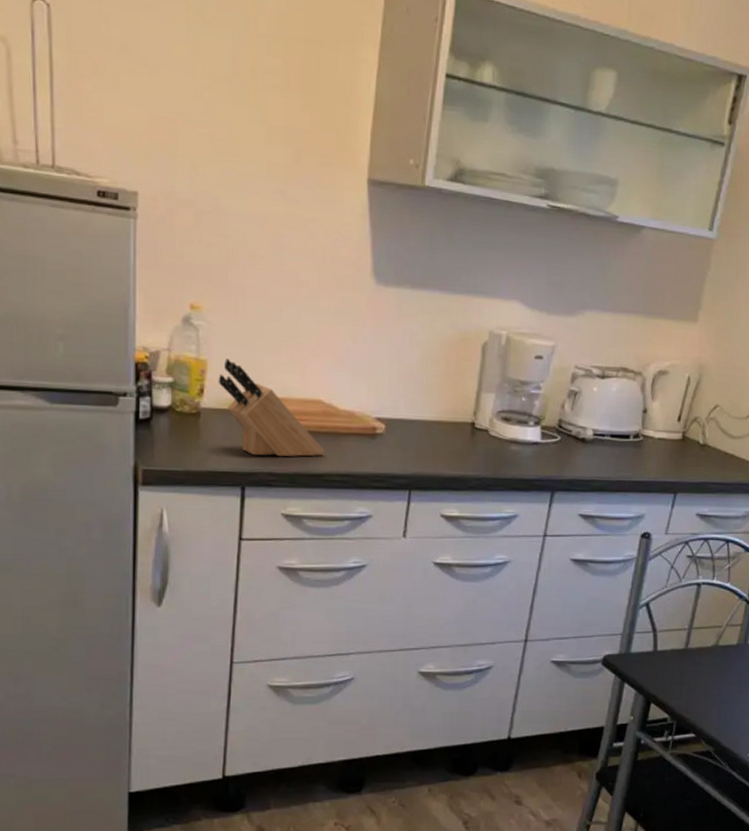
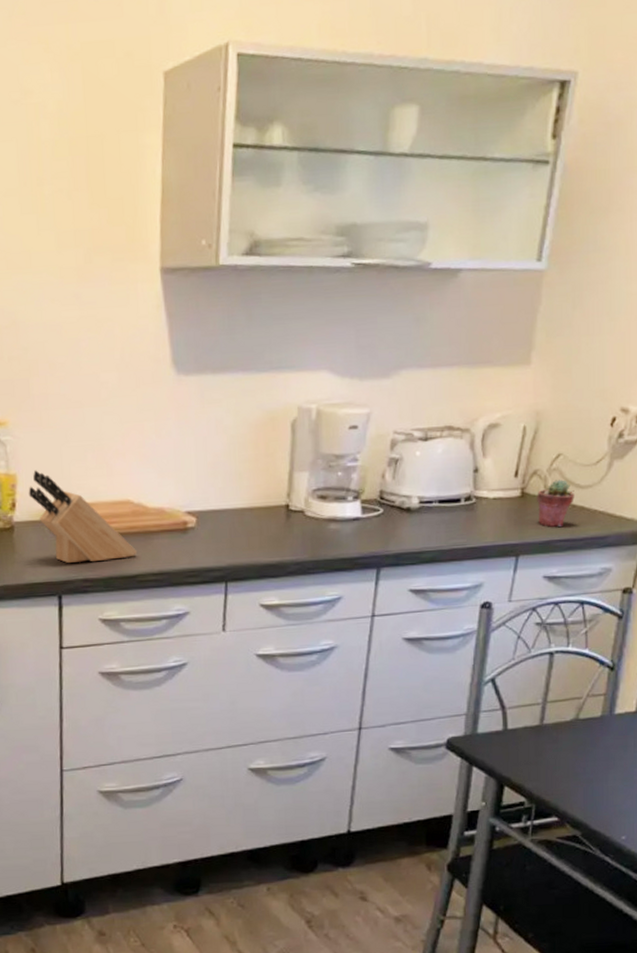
potted succulent: none [695,428,727,471] -> present [537,479,574,527]

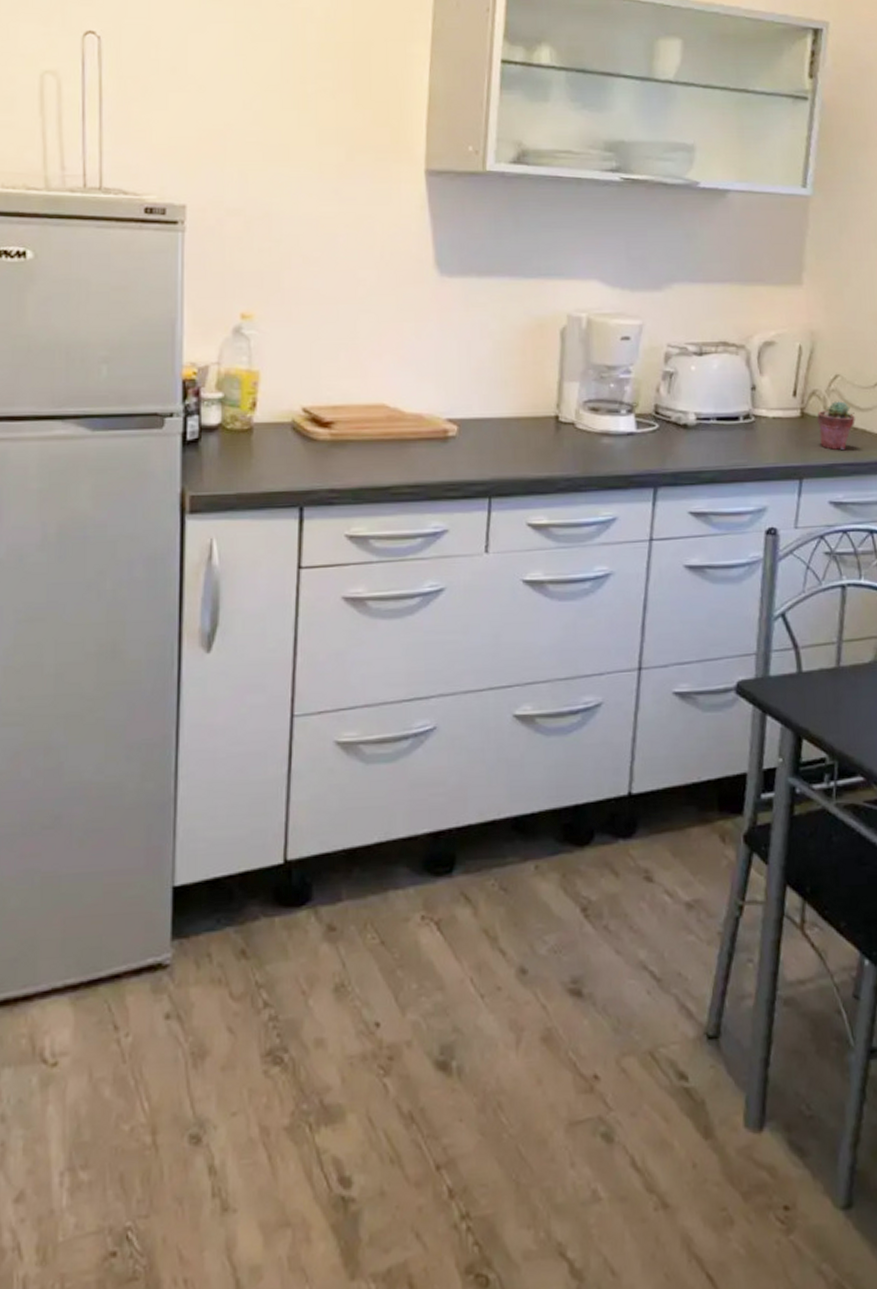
knife block: present [28,470,138,564] -> none [271,368,392,472]

